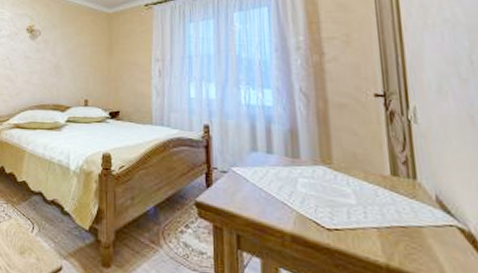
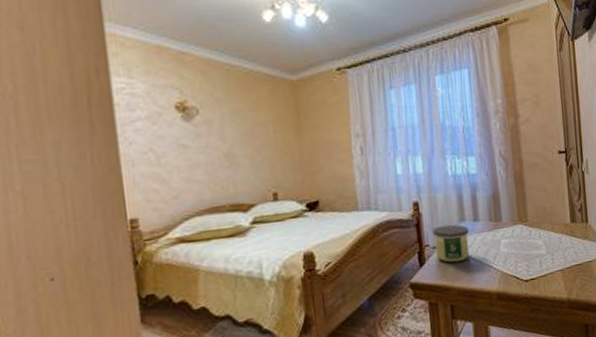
candle: none [222,151,261,192] -> present [433,224,470,263]

